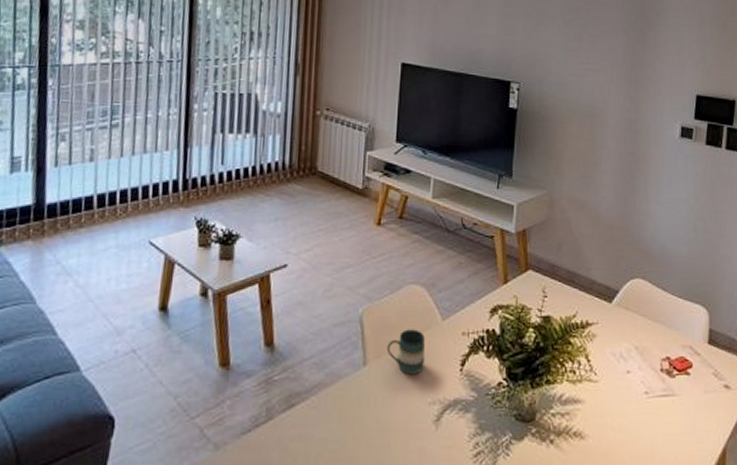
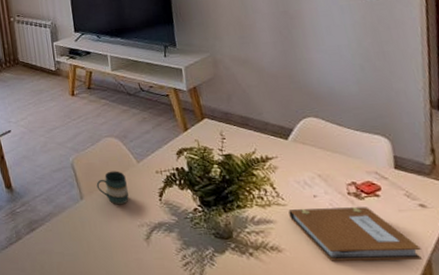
notebook: none [599,385,719,450] -> present [288,207,422,261]

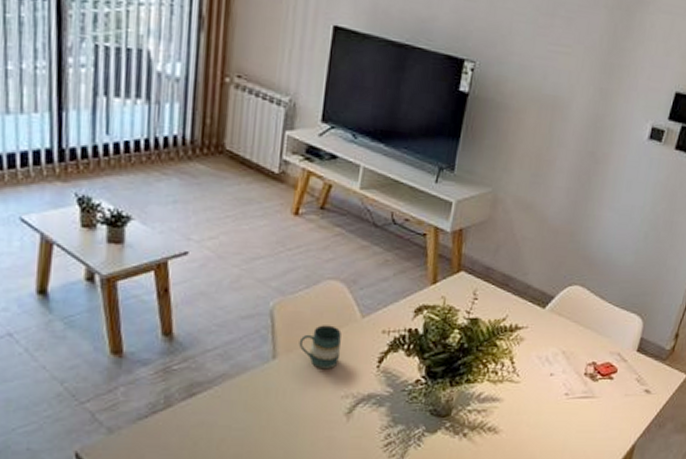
notebook: present [288,207,422,261] -> none [518,386,631,445]

